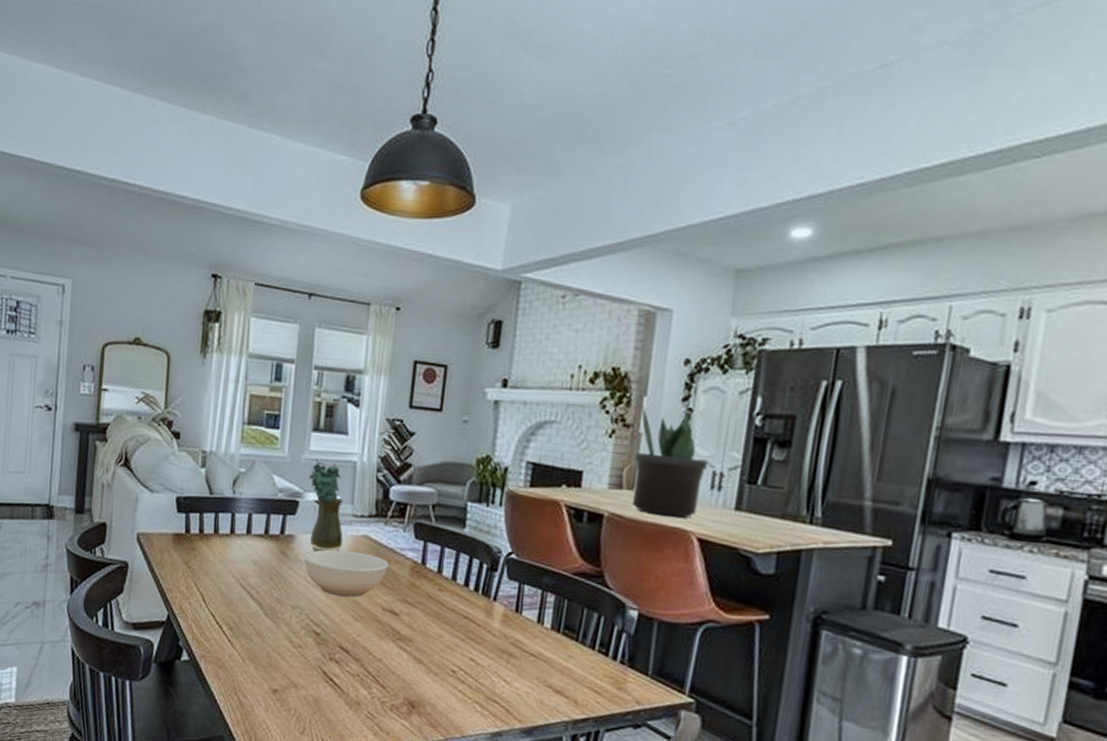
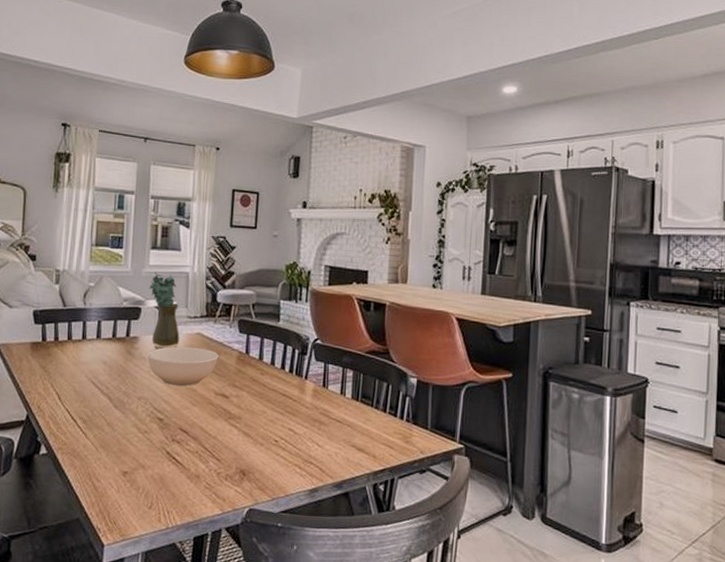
planter: present [631,403,708,518] -> none [406,216,459,303]
kettle: present [1000,497,1048,544] -> none [660,273,691,307]

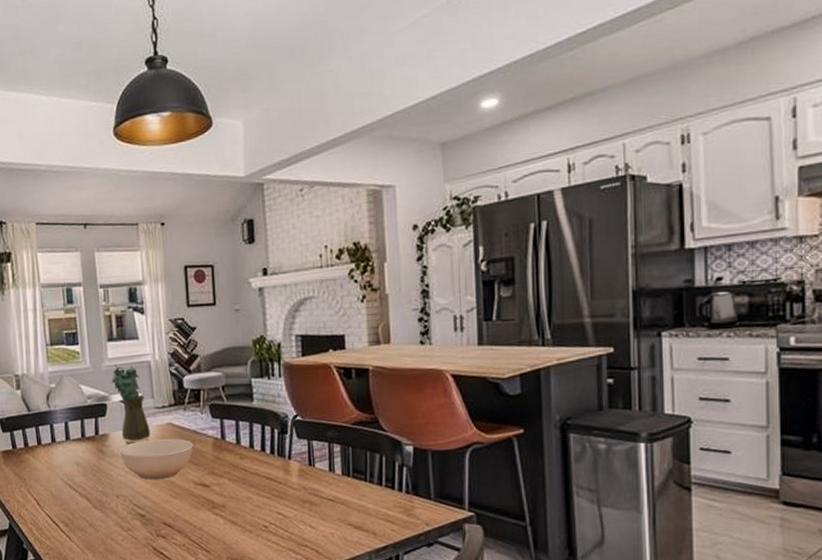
kettle: none [660,273,691,307] -> present [698,291,739,331]

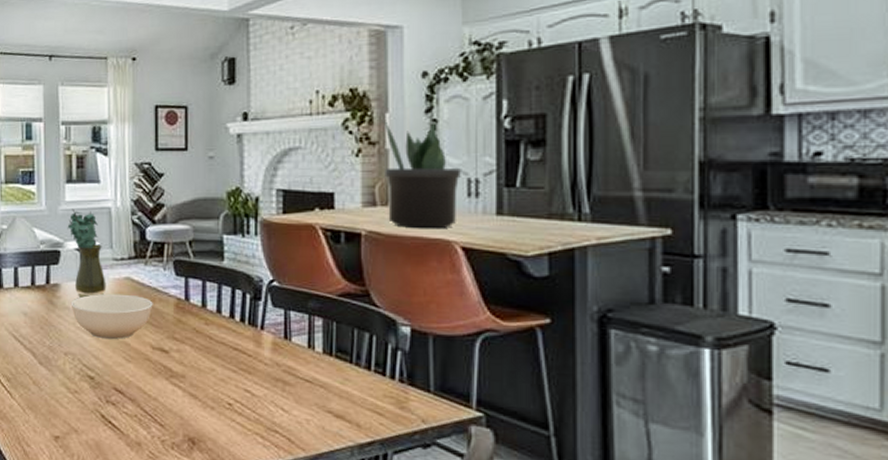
planter: none [383,268,448,361] -> present [384,119,461,228]
kettle: present [698,291,739,331] -> none [788,169,845,217]

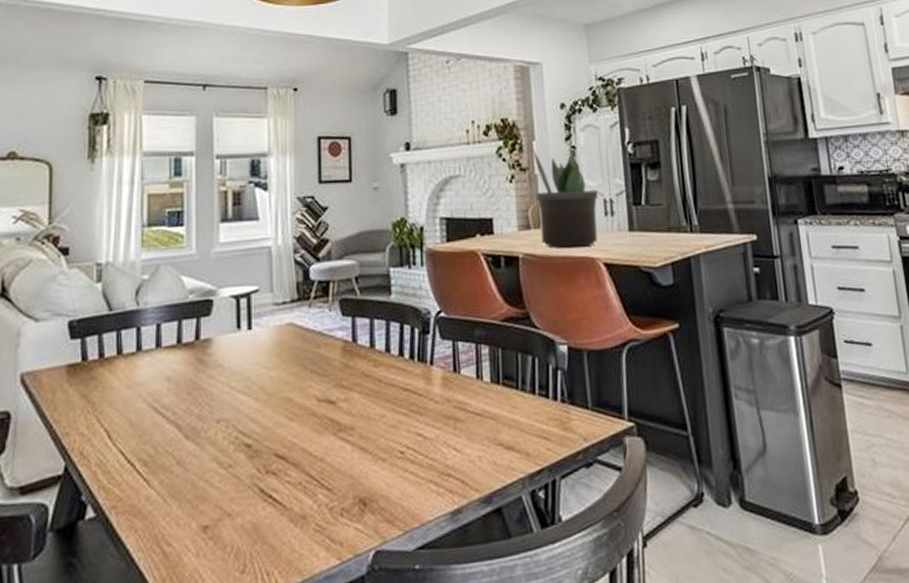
vase: present [67,208,106,299] -> none [221,250,266,354]
bowl: present [70,293,153,339] -> none [224,342,318,397]

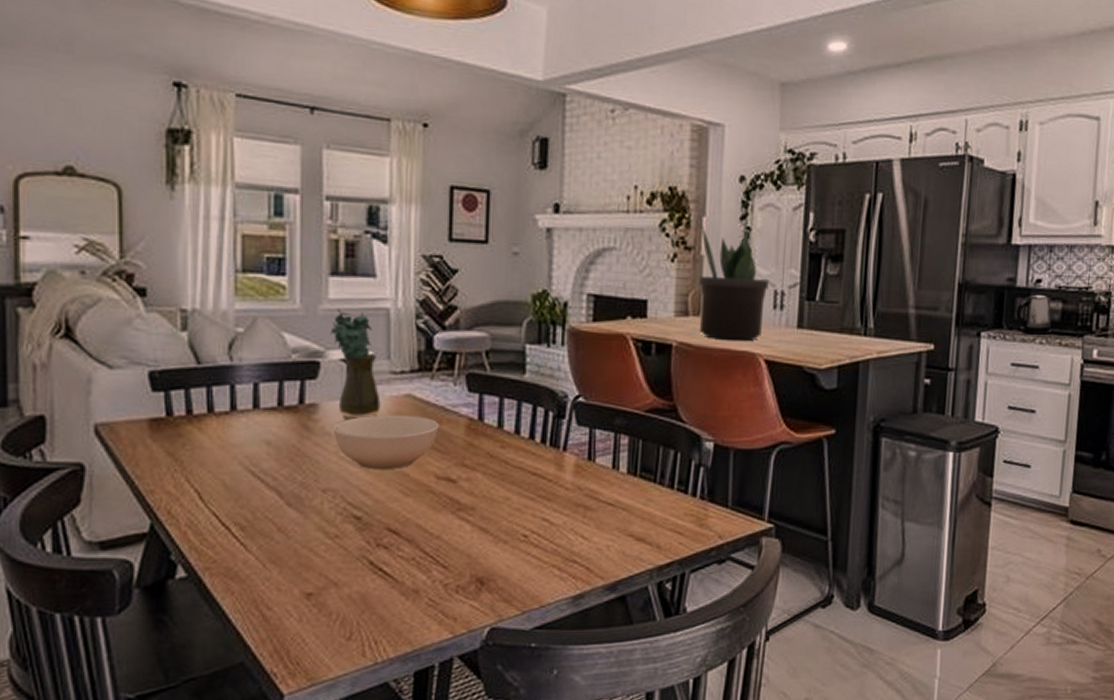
vase: none [221,250,266,354] -> present [330,308,381,422]
bowl: none [224,342,318,397] -> present [332,414,440,469]
kettle: none [826,180,863,219] -> present [1016,294,1052,336]

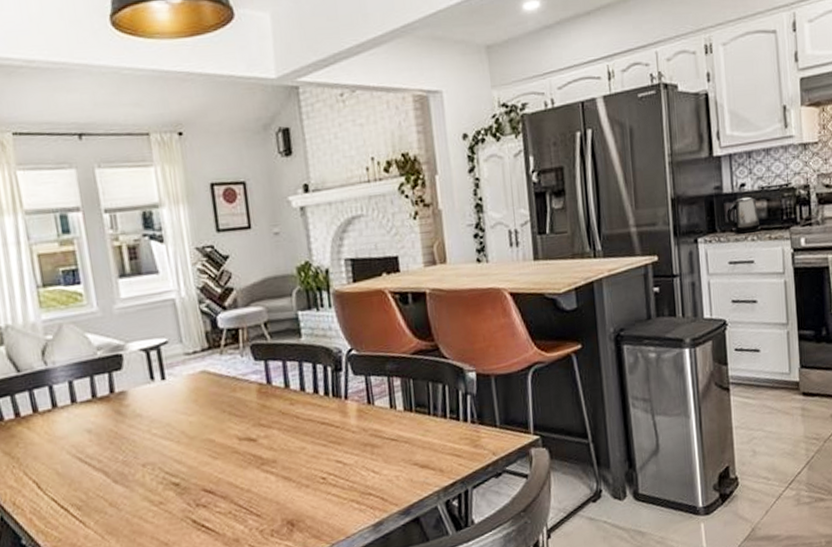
vase: present [330,308,381,422] -> none [126,305,181,403]
bowl: present [332,414,440,469] -> none [142,388,235,441]
planter: present [698,223,769,340] -> none [435,180,503,281]

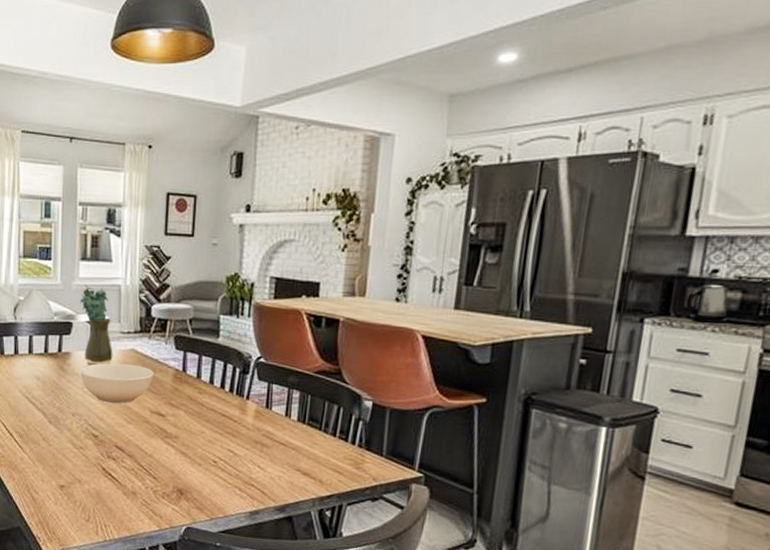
vase: none [126,305,181,403] -> present [80,284,113,367]
bowl: none [142,388,235,441] -> present [80,363,154,403]

